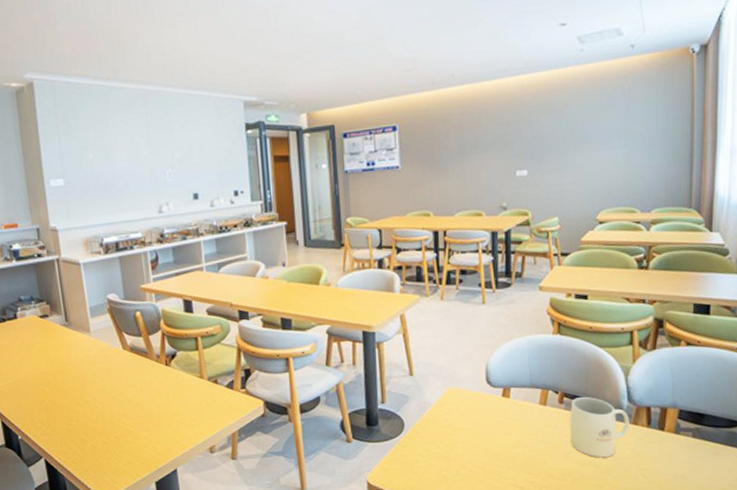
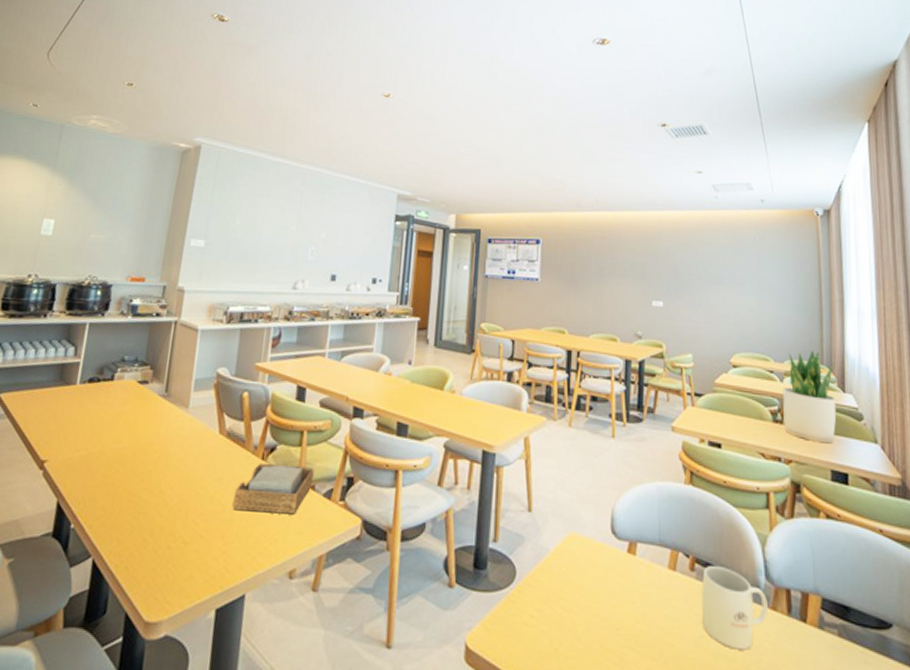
napkin holder: none [148,365,215,408] -> present [232,462,314,515]
planter: none [649,195,704,282] -> present [783,350,837,444]

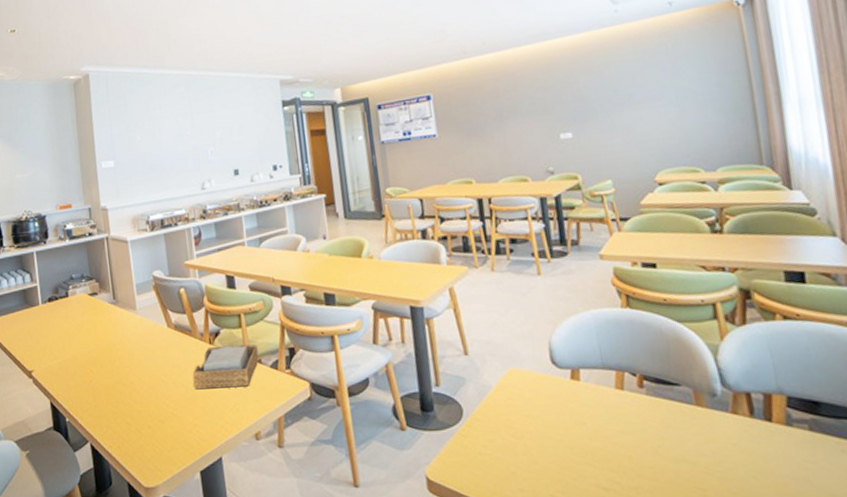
mug: present [700,565,768,650] -> none [652,379,729,454]
planter: present [783,350,837,444] -> none [718,152,785,246]

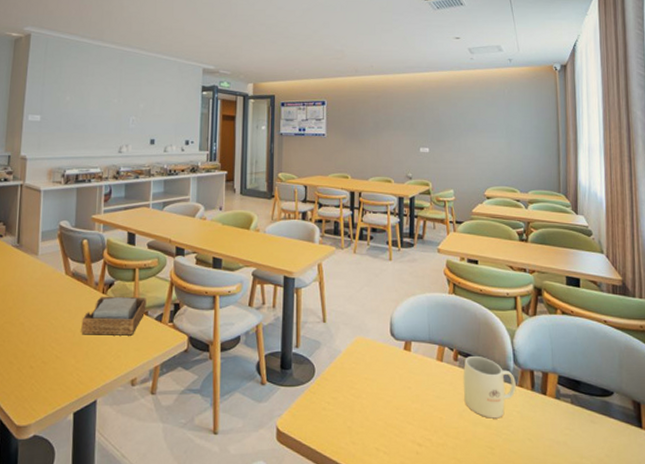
mug: none [652,379,729,454] -> present [462,355,516,419]

